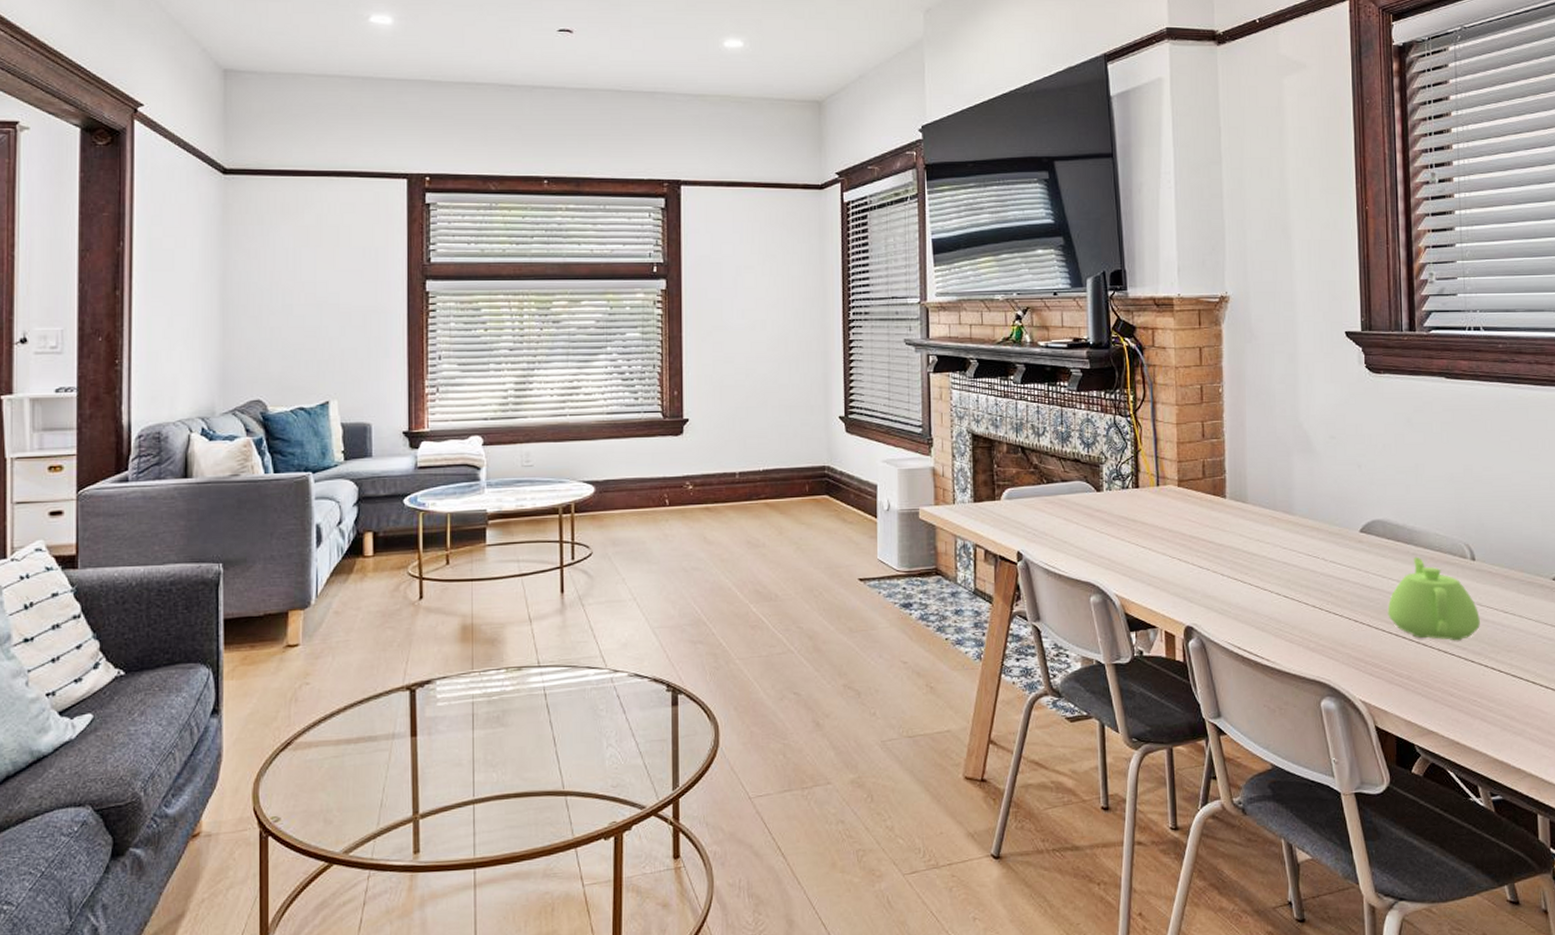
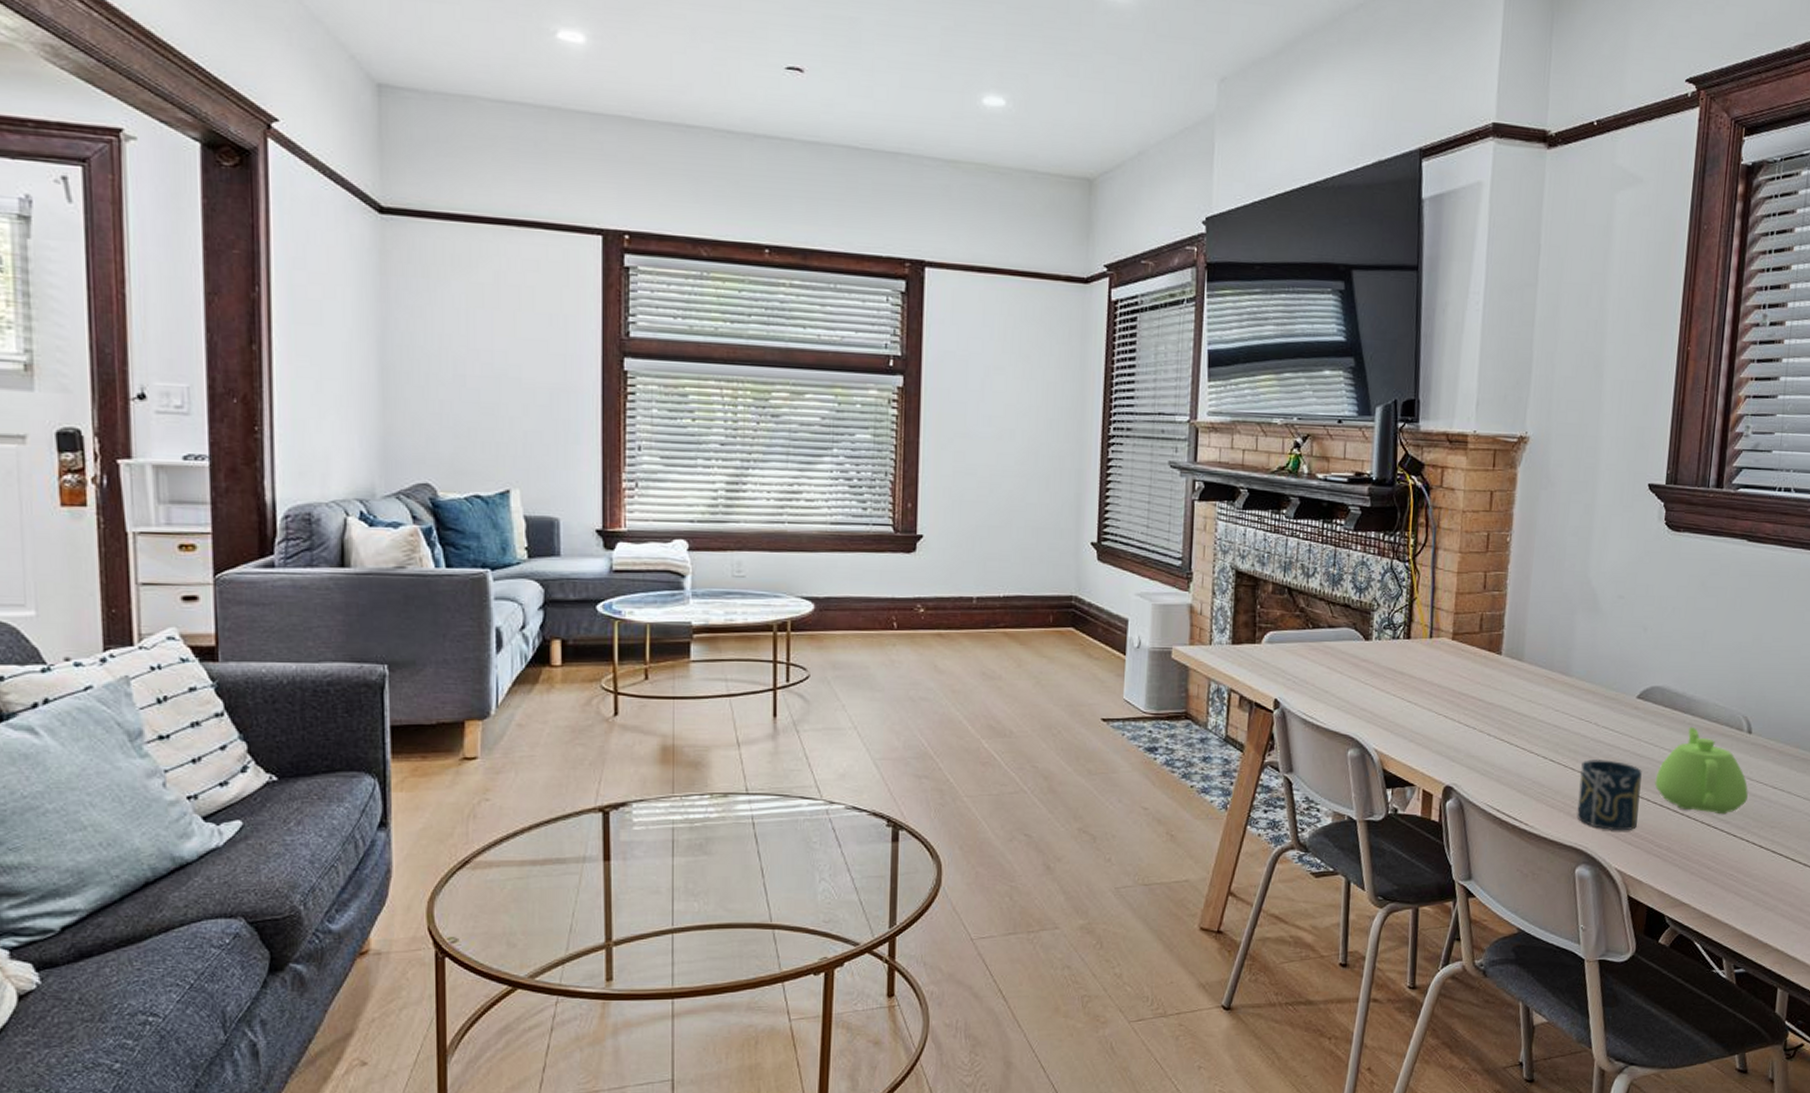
cup: none [1314,593,1375,663] -> present [1577,759,1642,831]

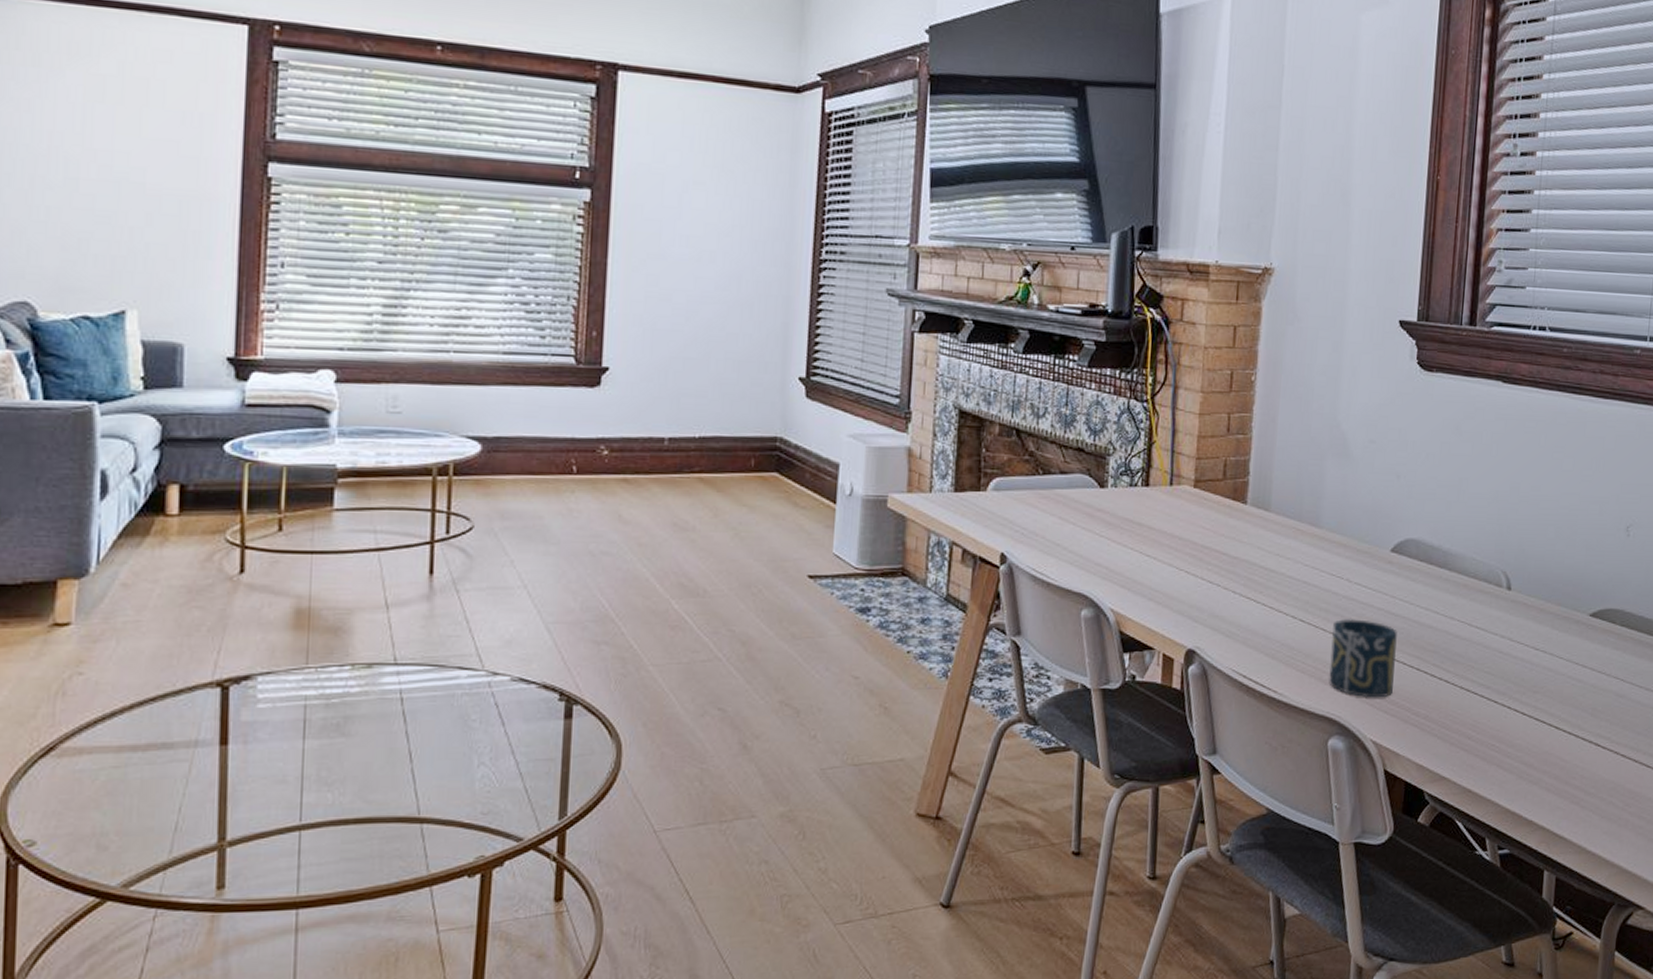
teapot: present [1654,726,1748,815] -> none [1411,582,1509,679]

